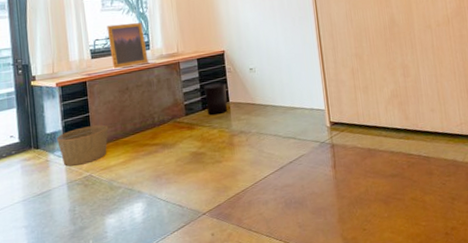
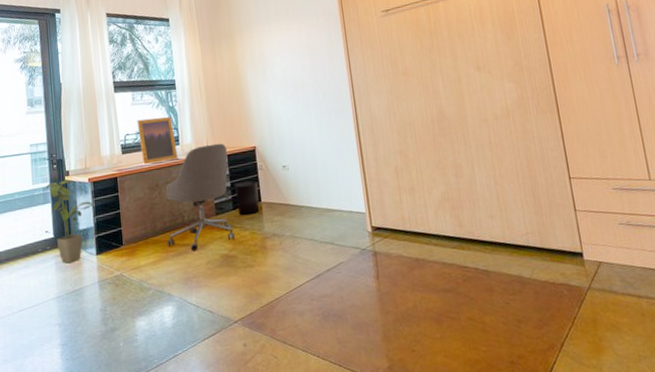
house plant: none [10,85,62,167] -> present [46,180,94,264]
basket: present [57,124,109,166] -> none [89,222,139,264]
chair: none [136,47,204,151] -> present [165,143,235,252]

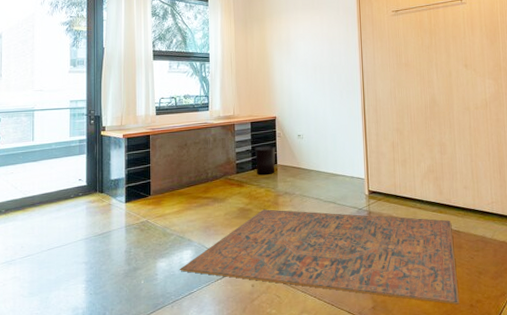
house plant: present [46,180,94,264] -> none [82,134,126,209]
picture frame: present [137,117,178,165] -> none [172,85,207,126]
rug: none [161,254,497,362] -> present [180,209,460,305]
chair: present [165,143,235,252] -> none [191,111,251,204]

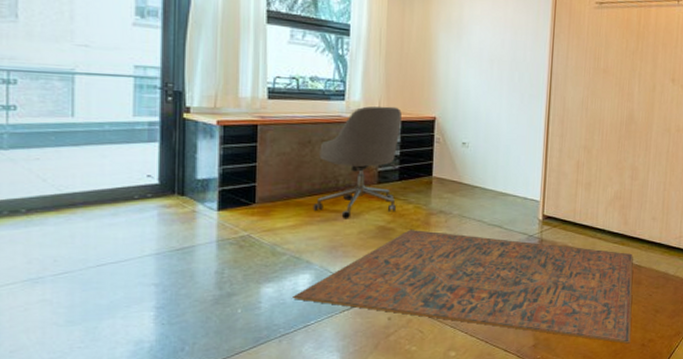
chair: none [191,111,251,204] -> present [313,106,402,219]
waste bin: present [254,146,276,176] -> none [404,152,432,189]

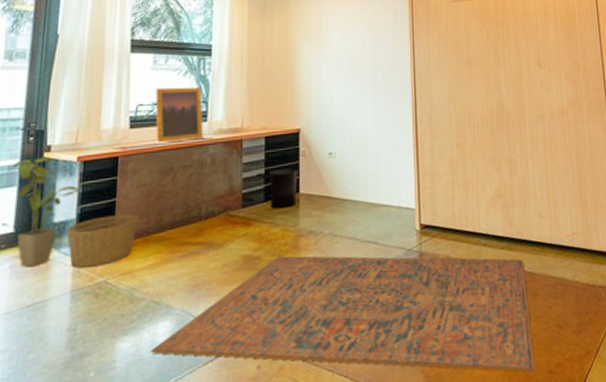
house plant: none [153,117,221,217] -> present [13,157,80,268]
basket: none [210,178,280,222] -> present [66,214,140,268]
picture frame: none [293,62,341,117] -> present [155,87,204,143]
chair: present [313,106,402,219] -> none [174,122,265,252]
waste bin: none [404,152,432,189] -> present [269,168,298,209]

